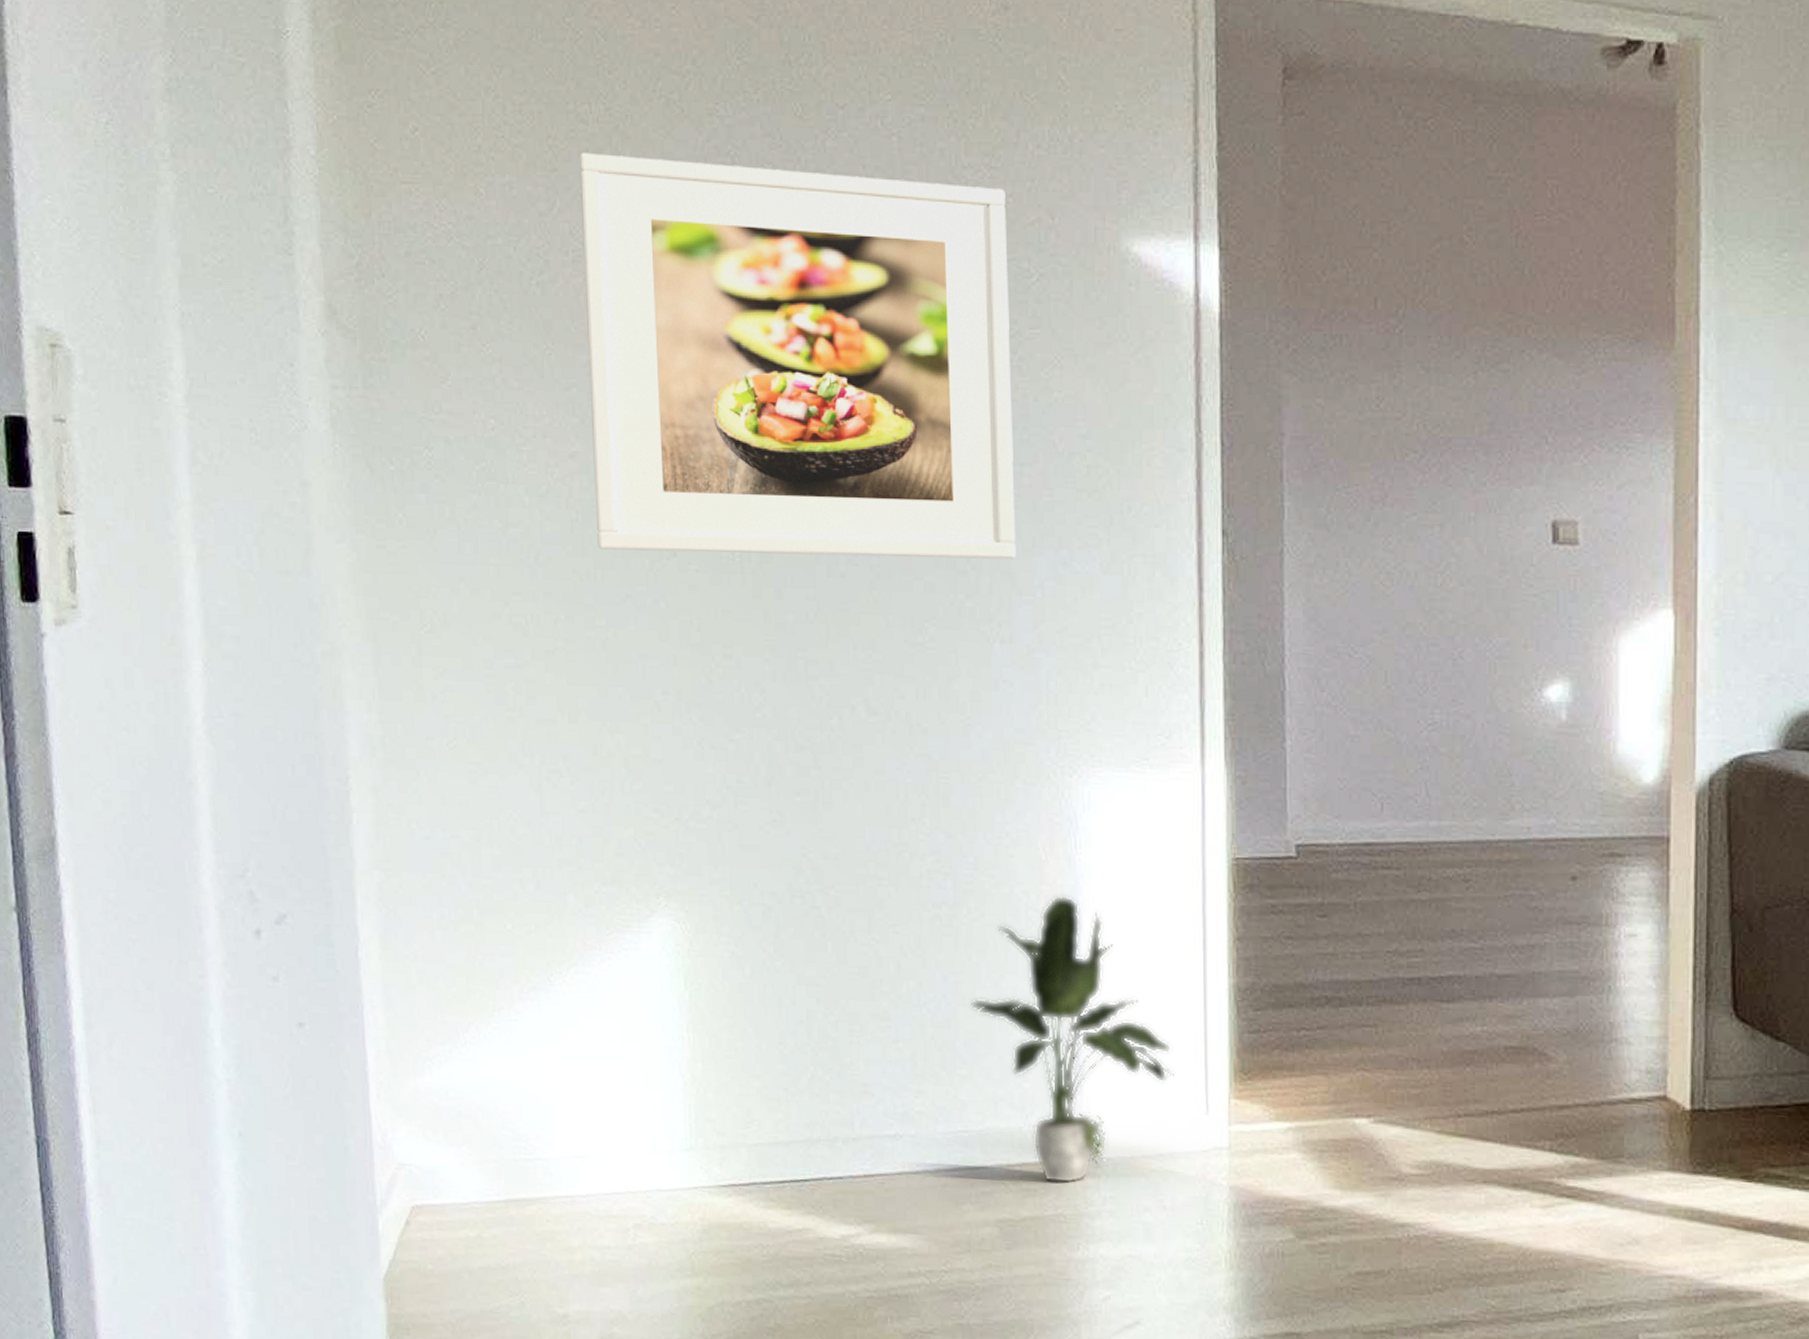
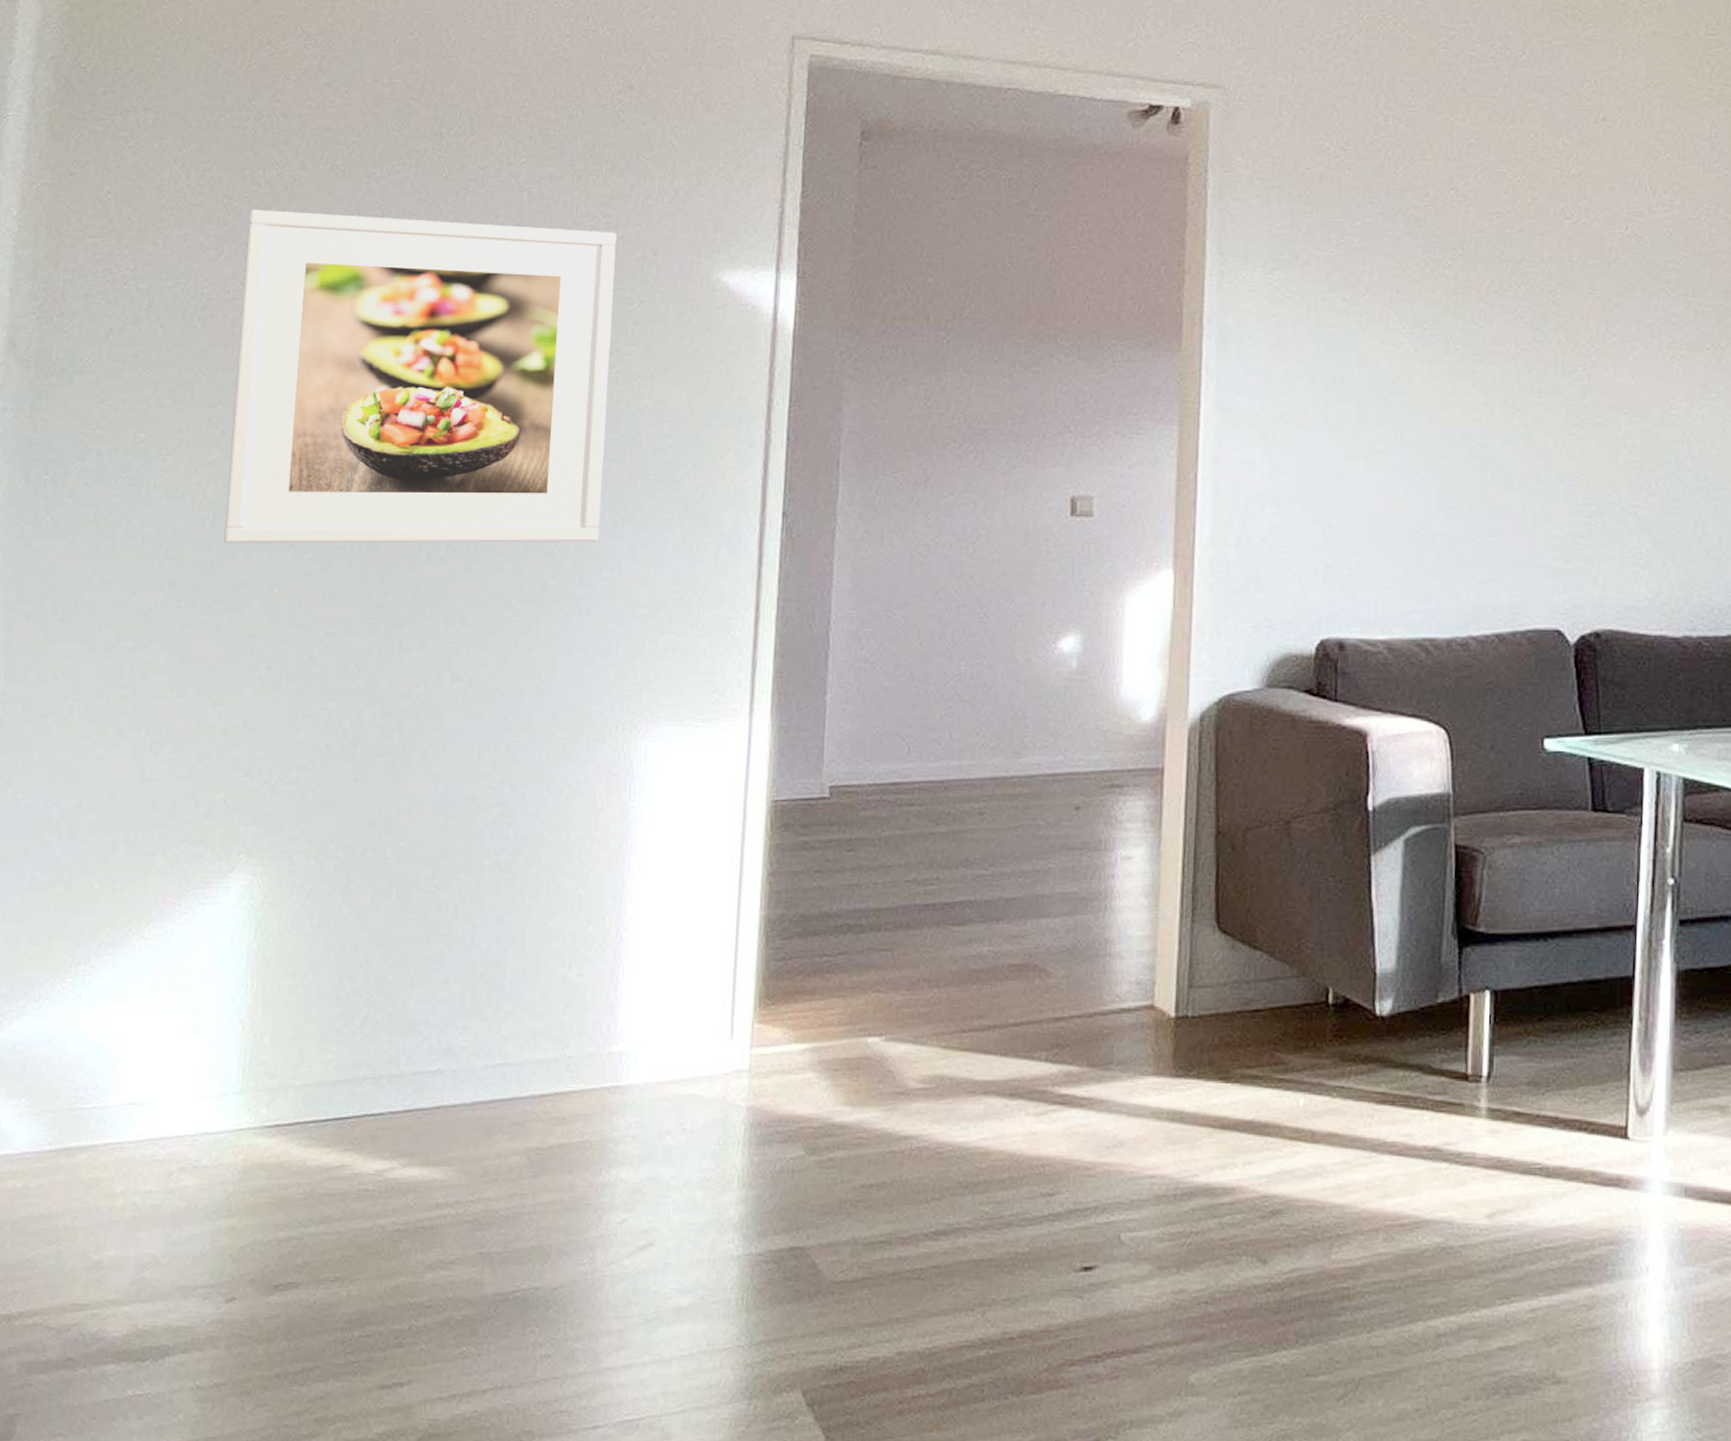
potted plant: present [971,894,1174,1184] -> none [520,839,704,1111]

